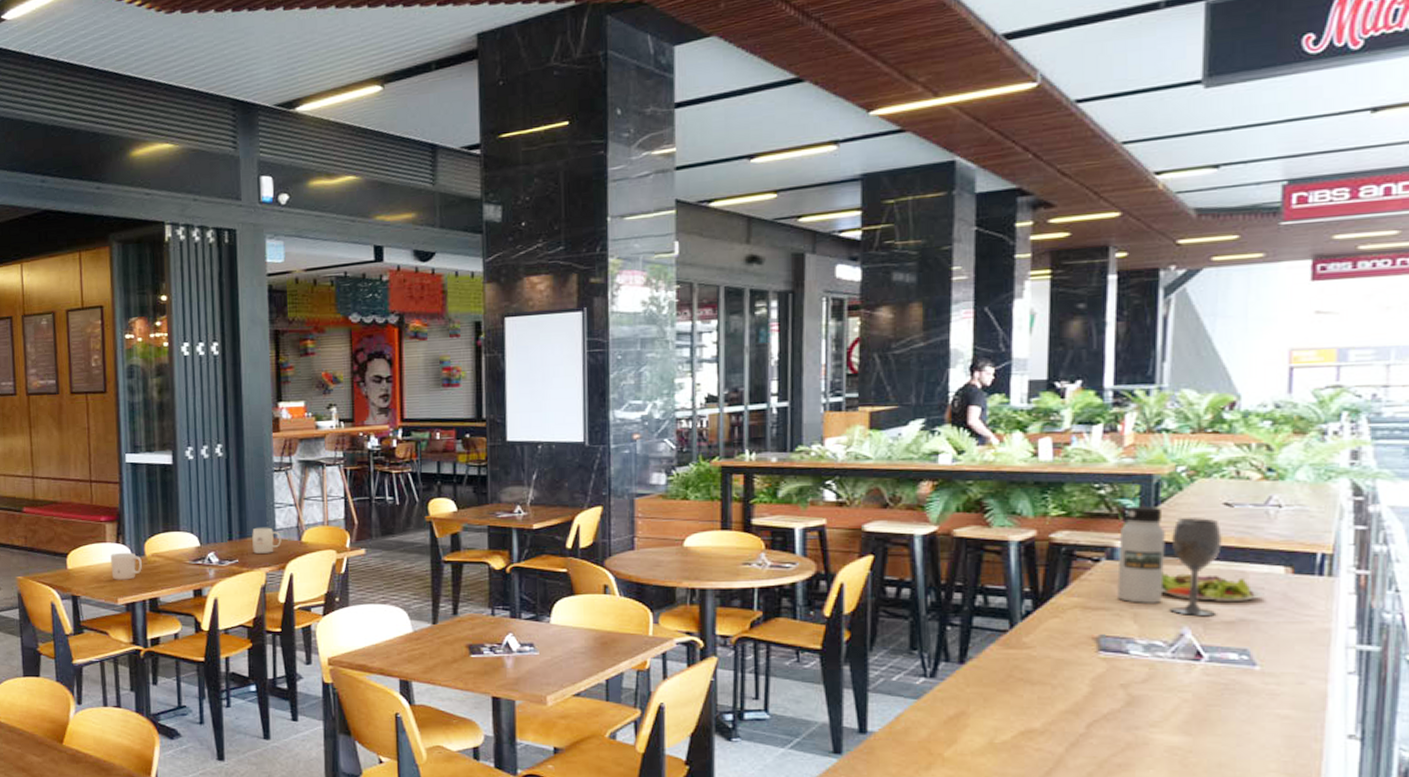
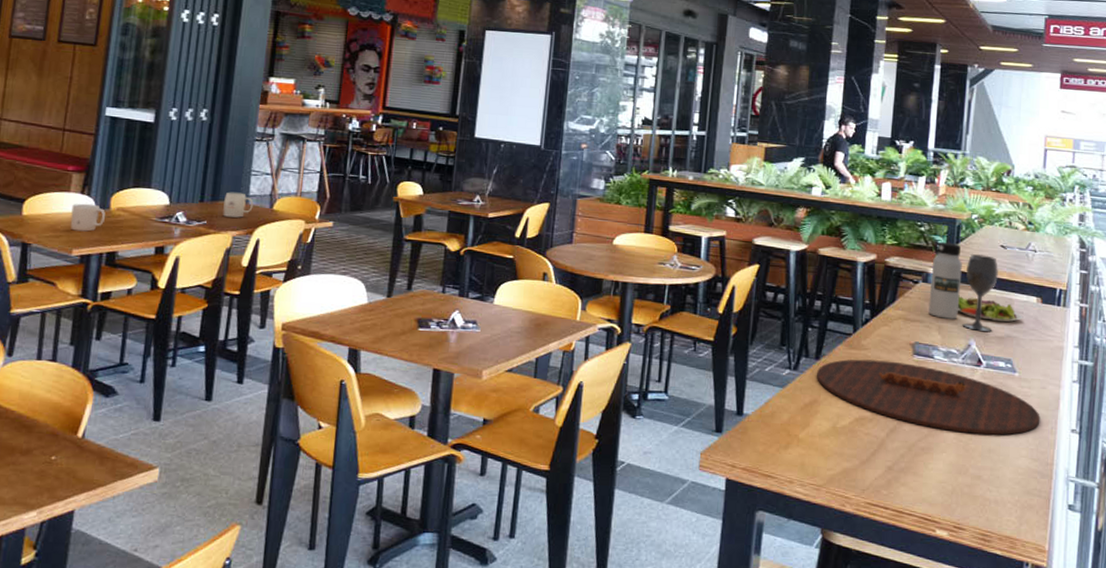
tray: none [963,660,1297,745] -> present [817,359,1040,435]

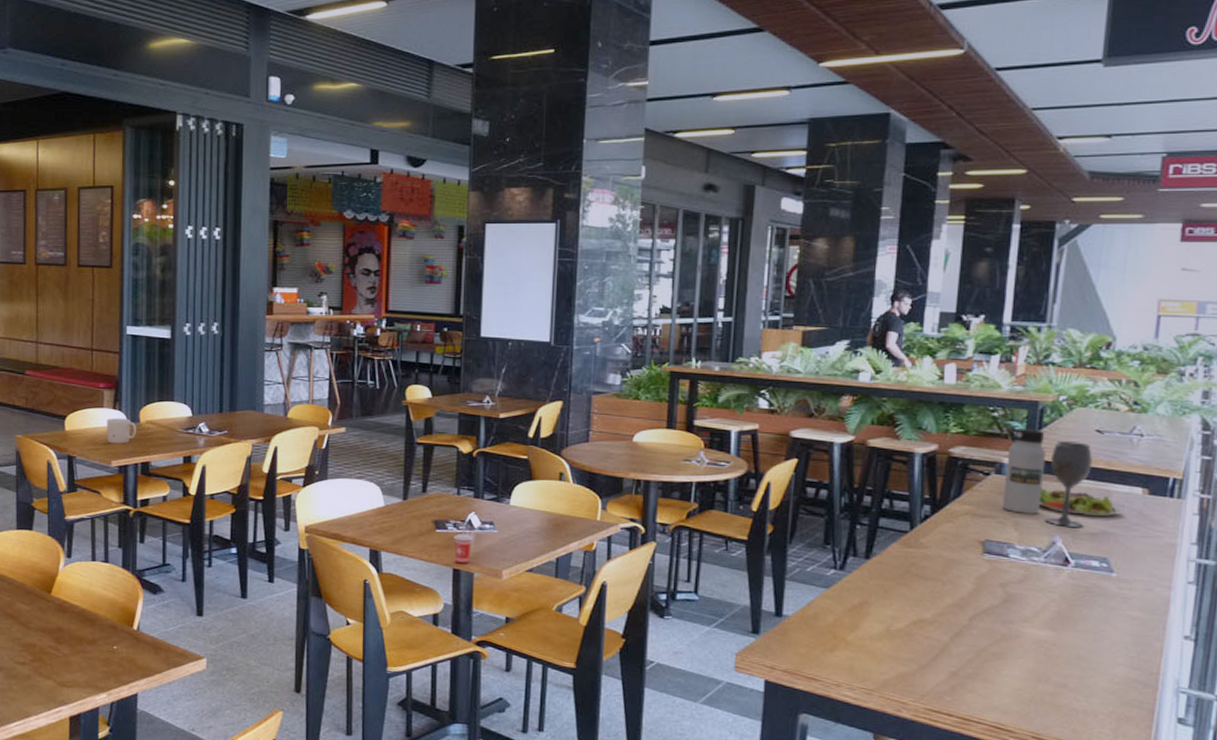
mug: present [223,192,254,218] -> none [241,402,269,427]
beverage cup: none [434,318,455,364] -> present [450,520,473,564]
tray: present [817,359,1040,435] -> none [867,558,1144,641]

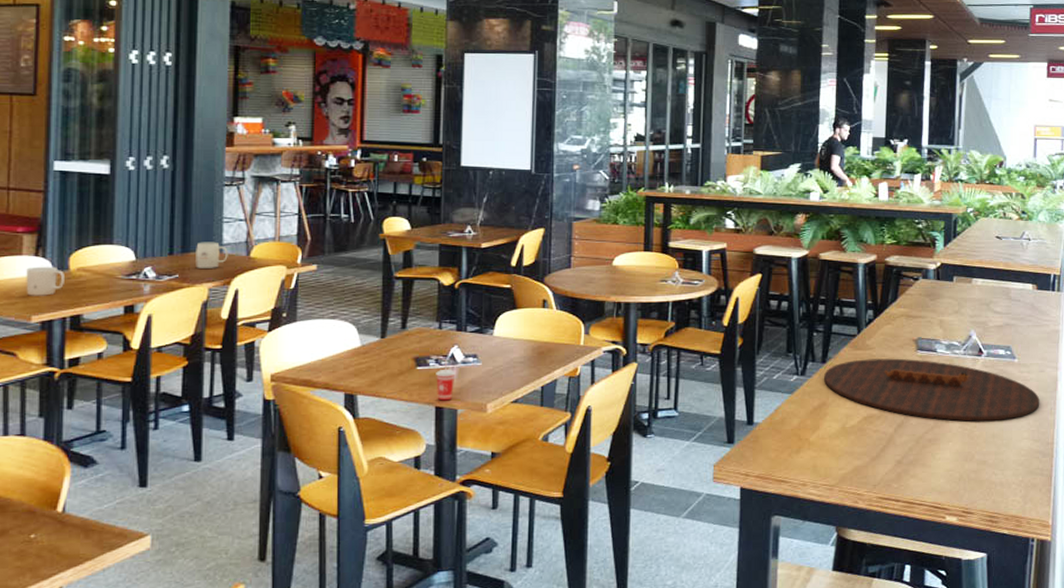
mug: none [241,402,269,427] -> present [196,242,228,268]
tray: none [867,558,1144,641] -> present [824,358,1040,422]
water bottle: present [1002,427,1046,514] -> none [929,237,960,312]
salad plate: present [1038,487,1124,517] -> none [957,288,1020,311]
wine glass: present [1045,441,1093,528] -> none [962,247,995,322]

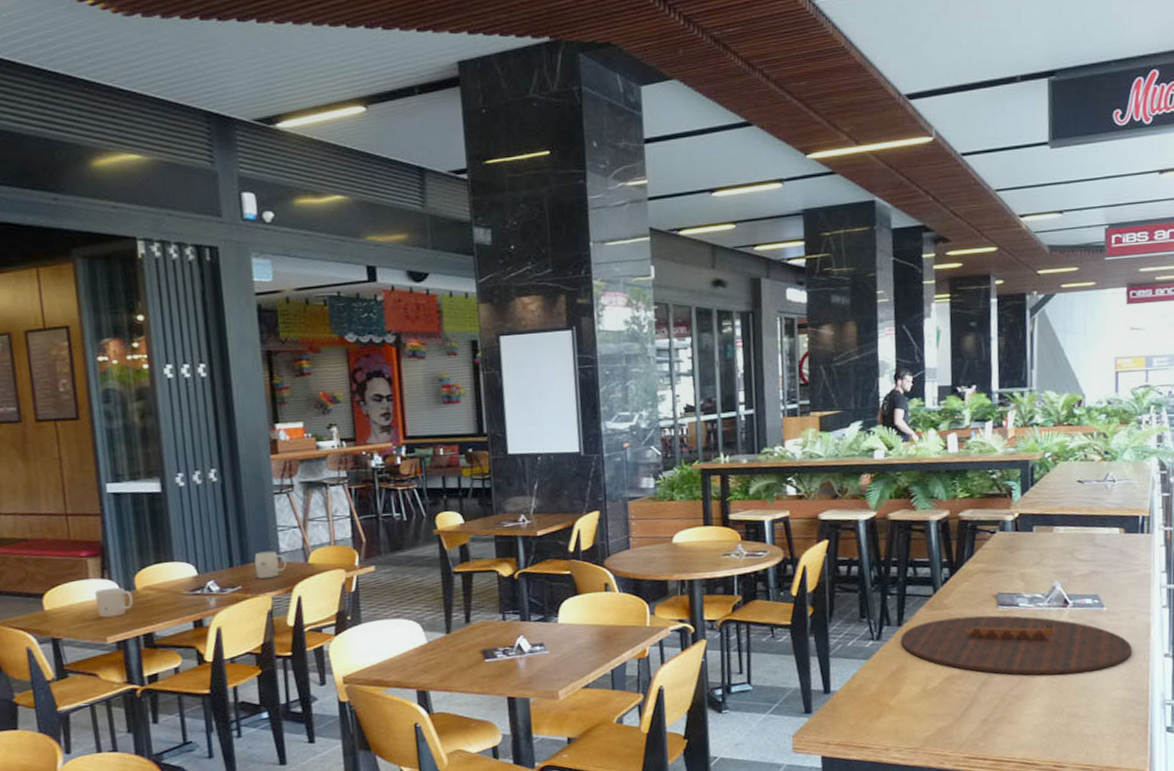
beverage cup: present [432,355,456,401] -> none [499,647,524,691]

